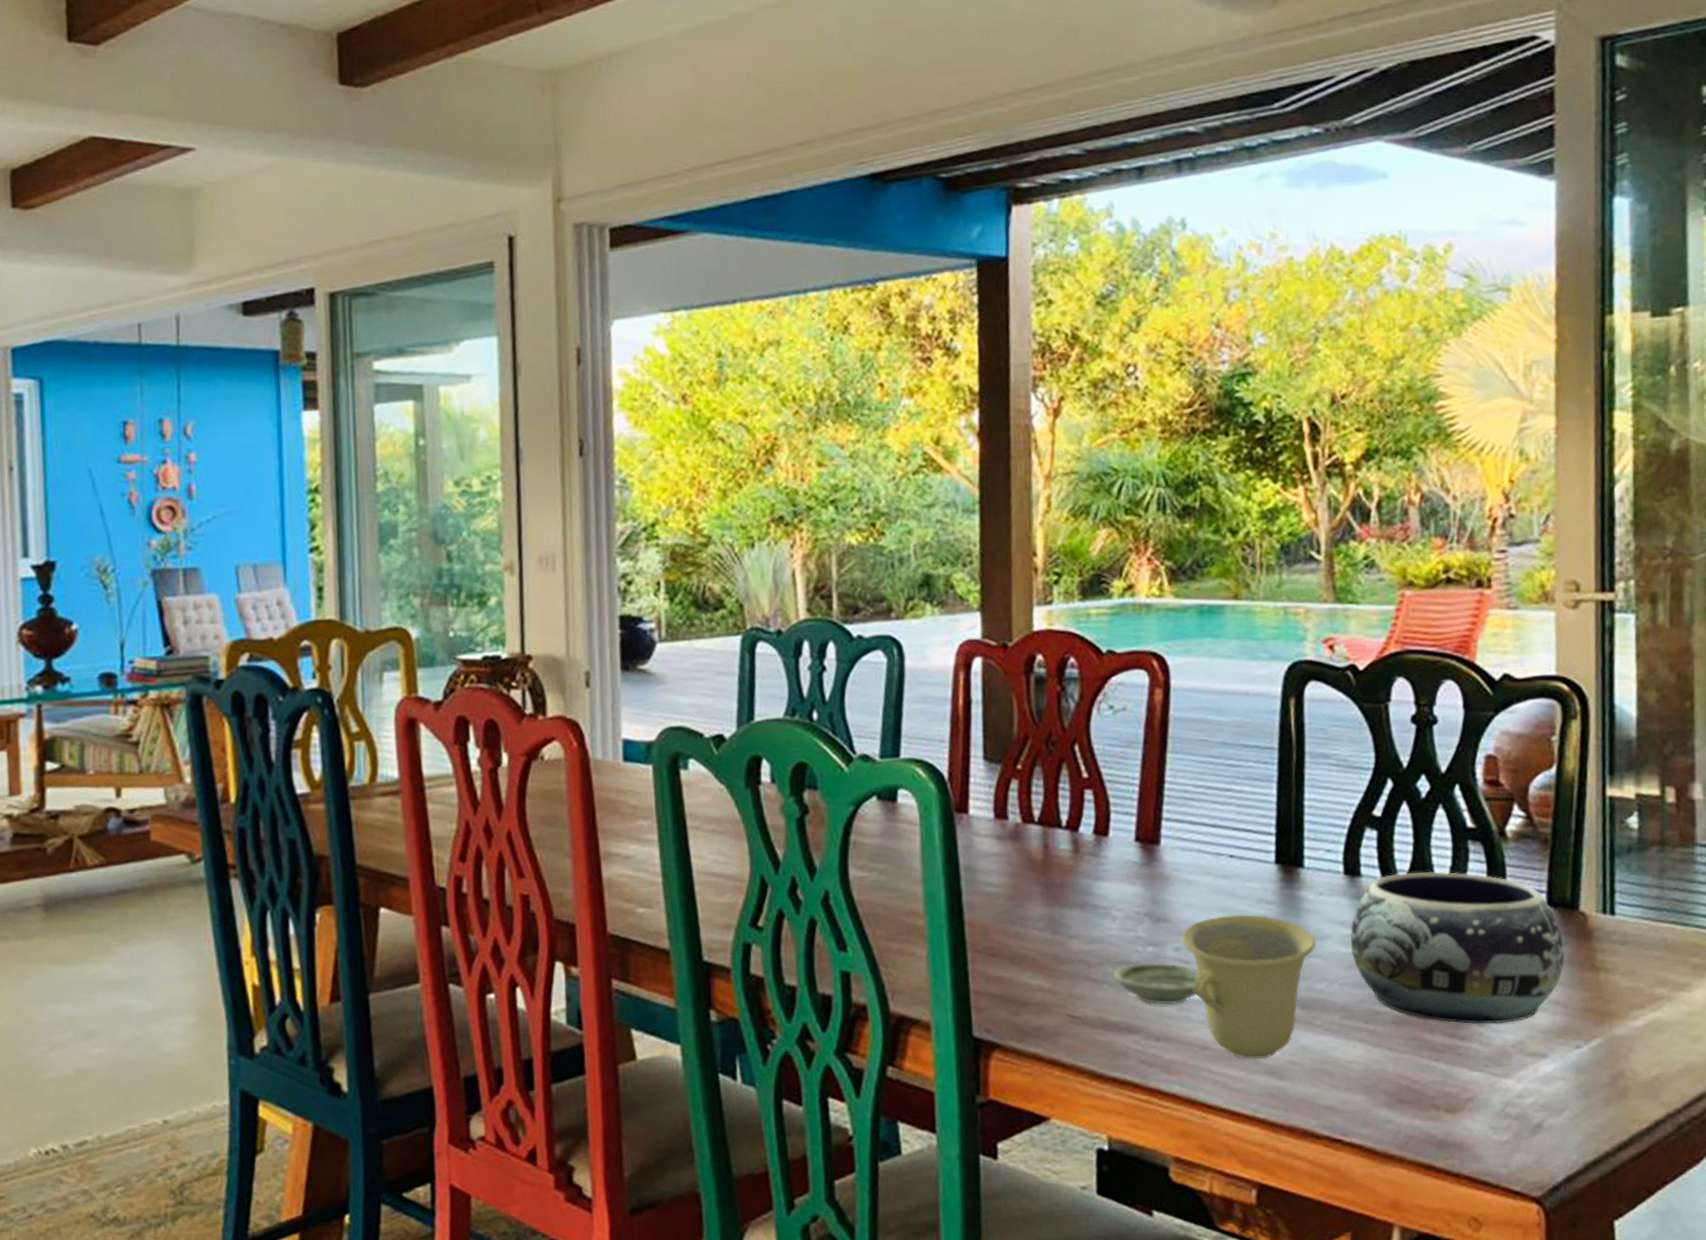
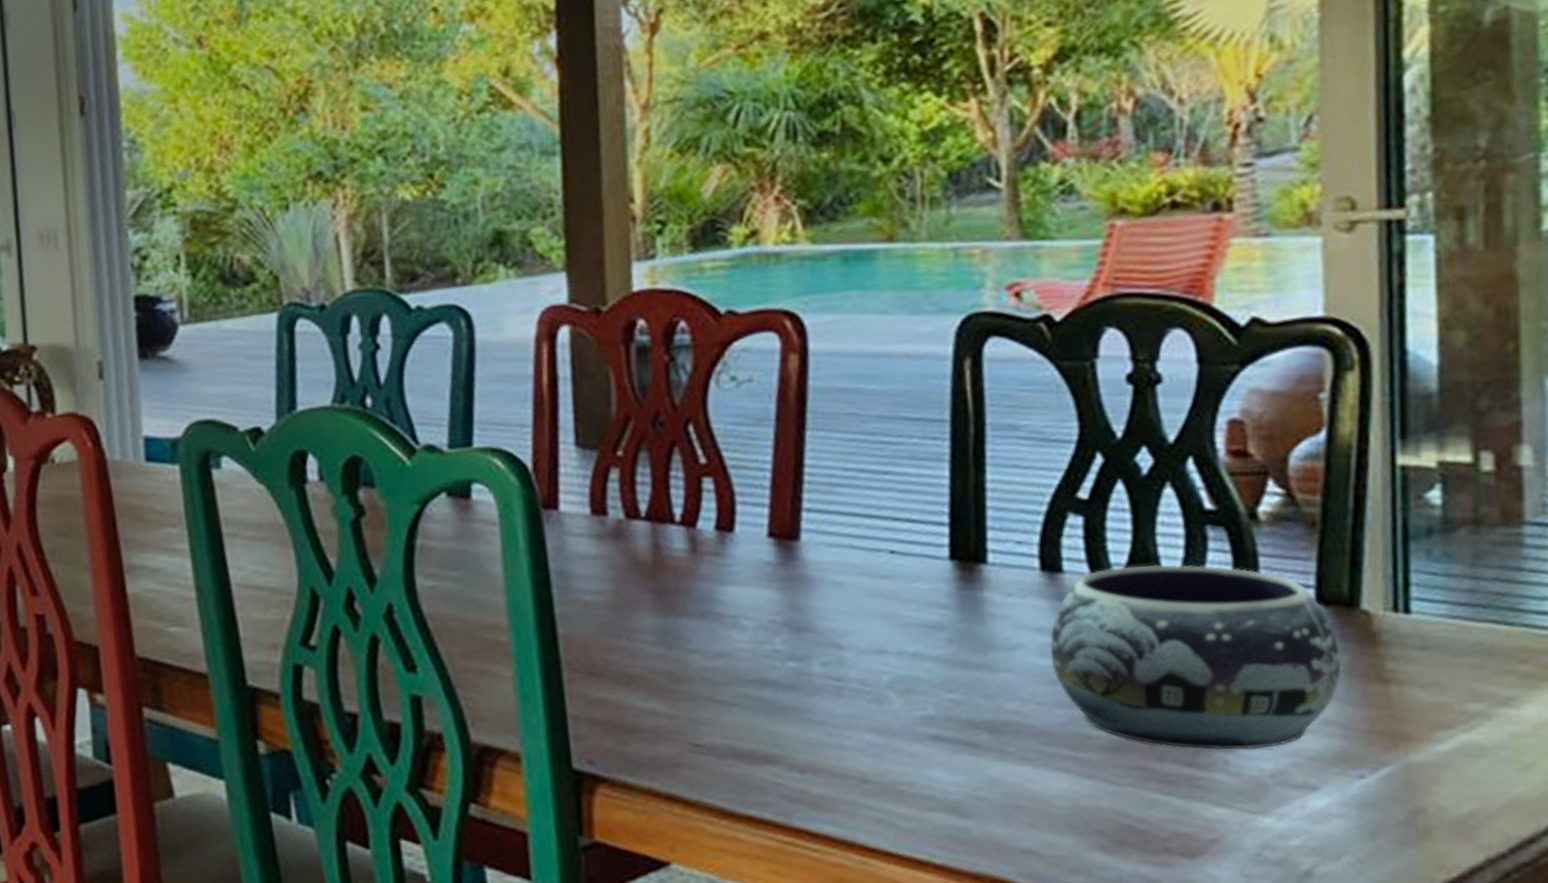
saucer: present [1112,962,1200,1006] -> none [743,680,855,731]
cup: present [1181,915,1317,1060] -> none [830,622,1006,795]

